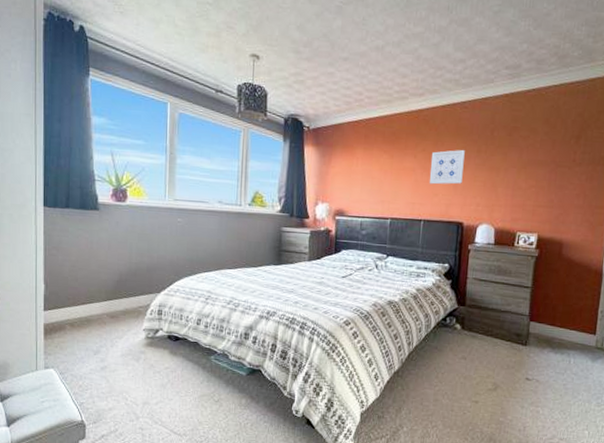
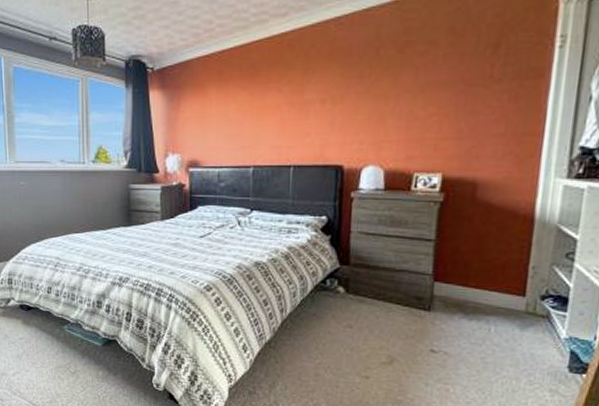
wall art: present [429,150,465,185] -> none [298,77,342,123]

